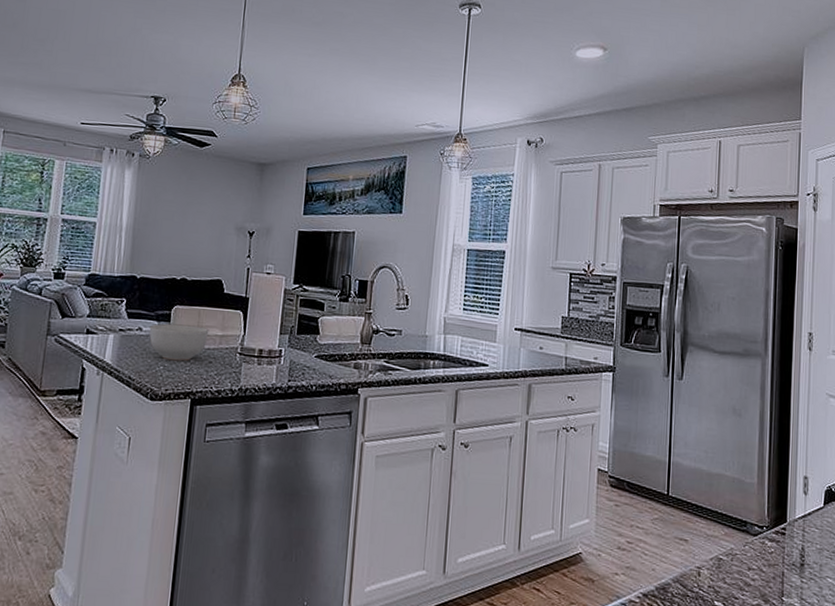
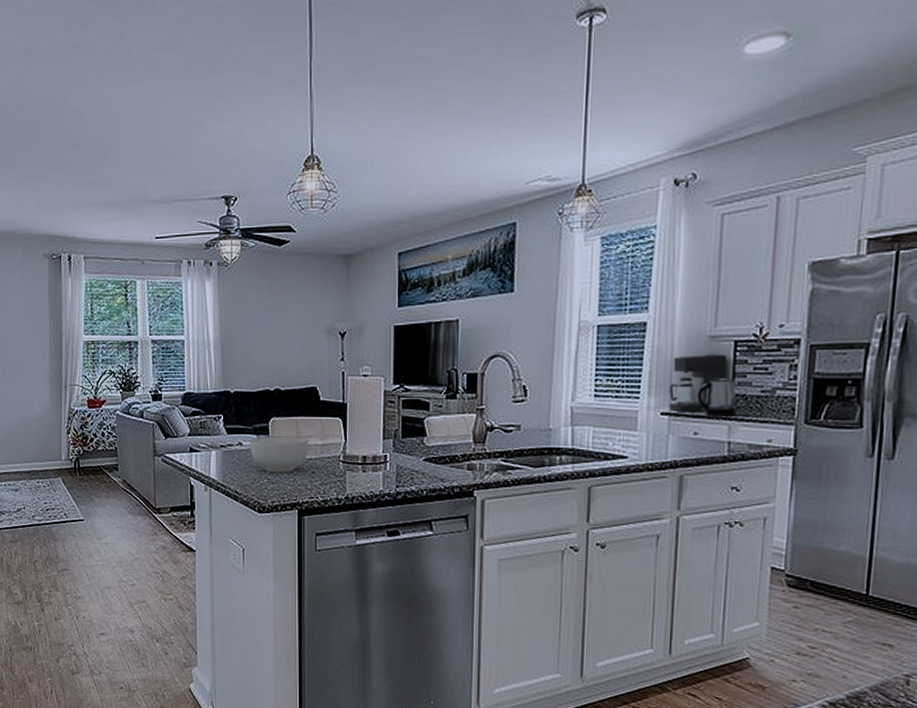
coffee maker: none [521,281,565,330] -> present [669,354,728,413]
kettle: none [542,302,572,336] -> present [696,377,737,418]

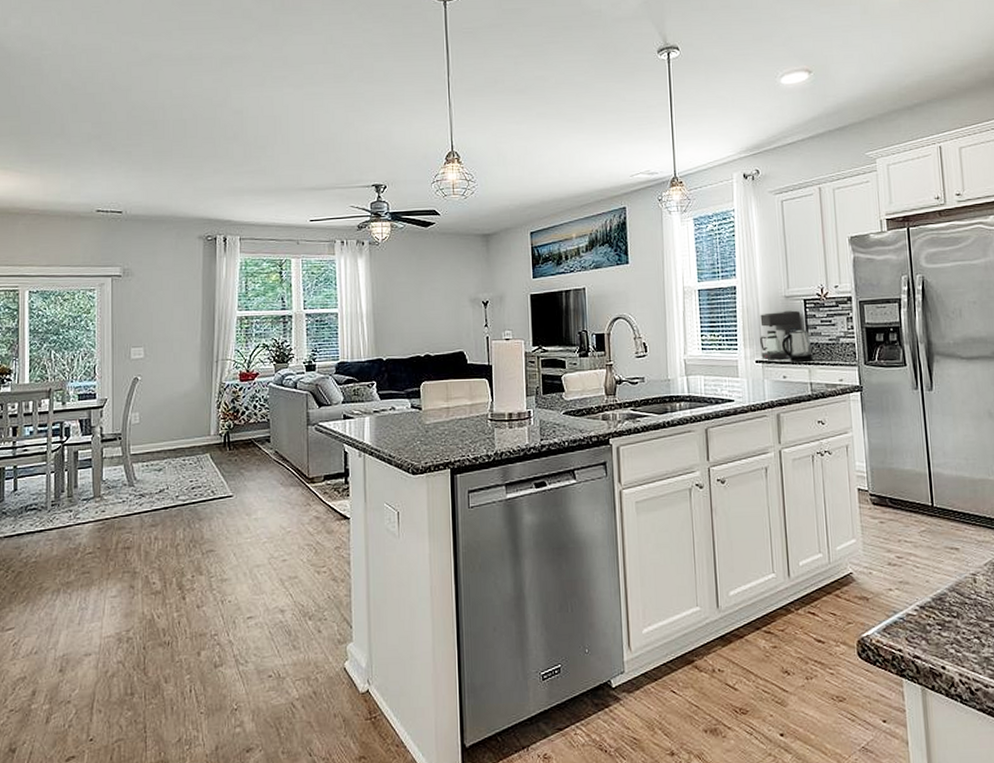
bowl: present [249,436,309,473] -> none [401,398,459,435]

